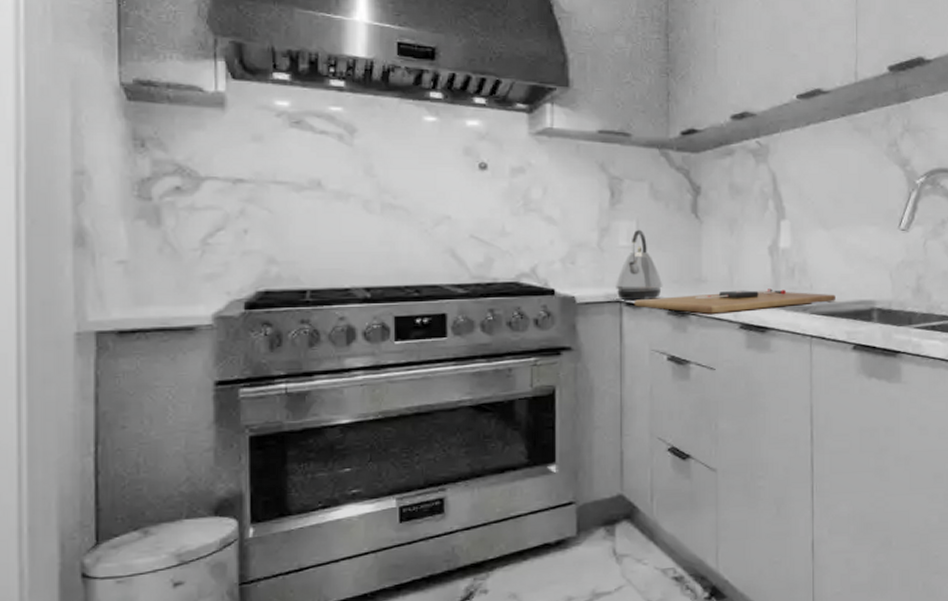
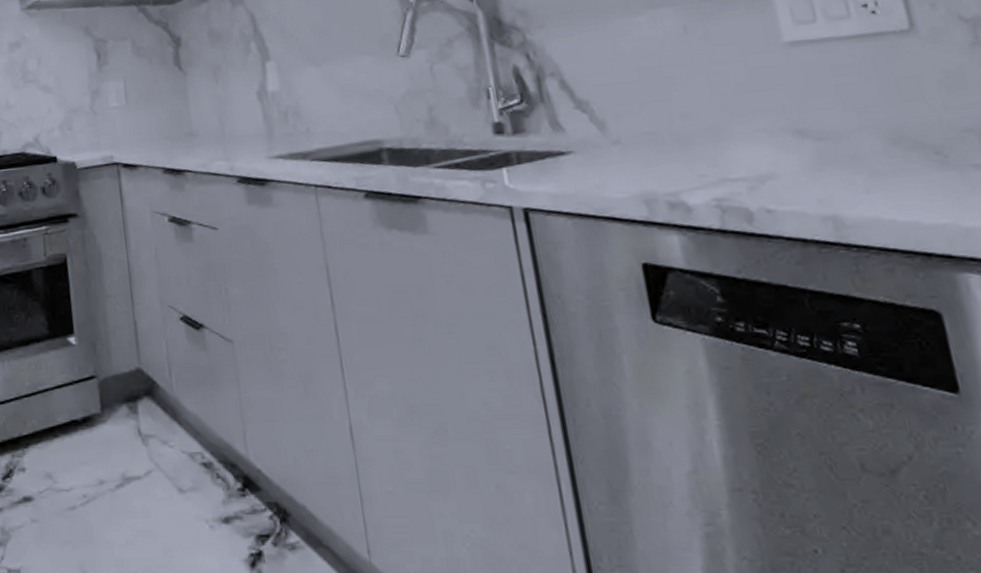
kettle: present [616,229,663,300] -> none [111,88,156,162]
cutting board: present [634,288,835,314] -> none [129,136,337,170]

